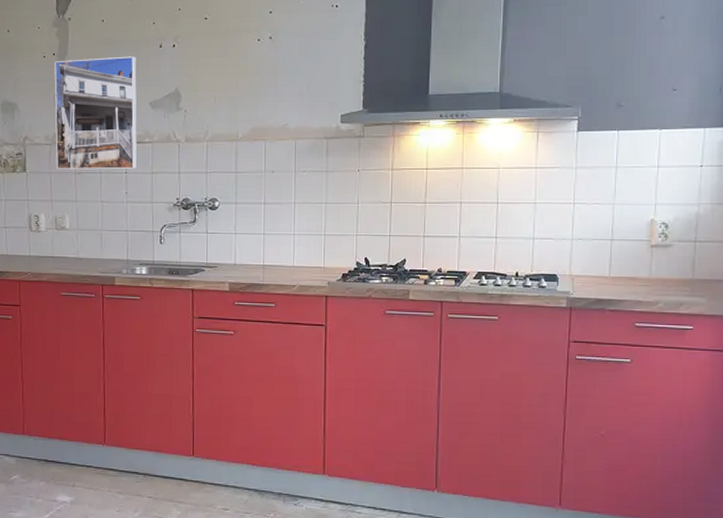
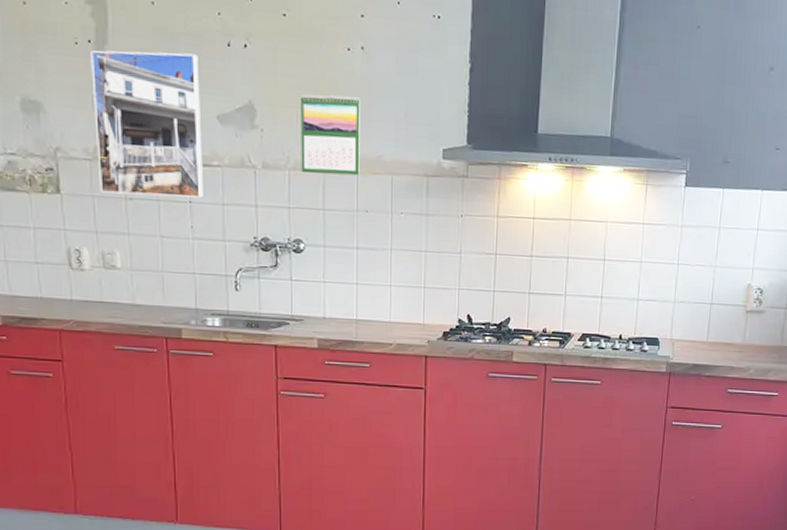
calendar: none [217,78,268,143] -> present [301,94,360,176]

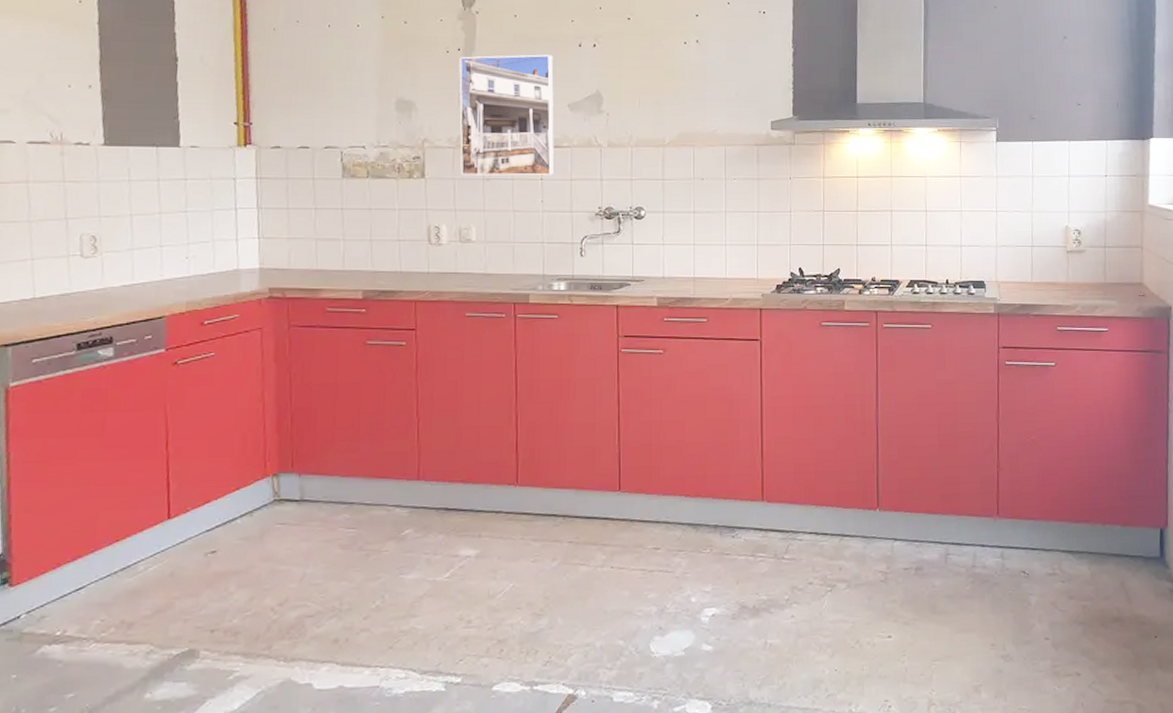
calendar: present [301,94,360,176] -> none [642,81,696,149]

